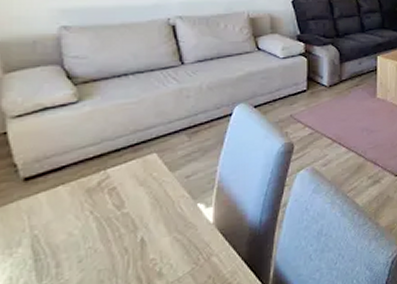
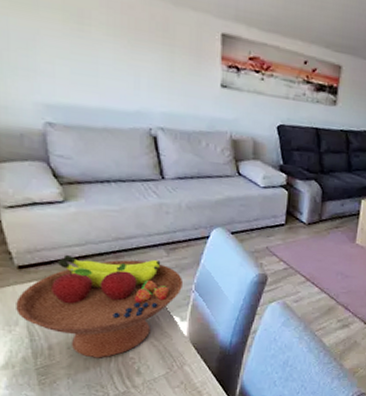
fruit bowl: none [19,147,206,268] -> present [16,254,182,358]

